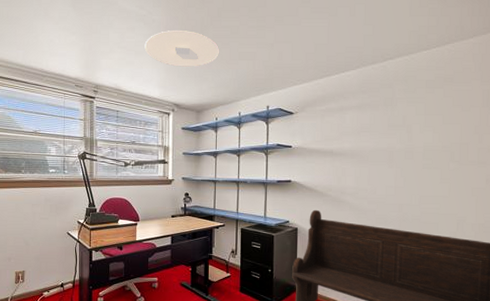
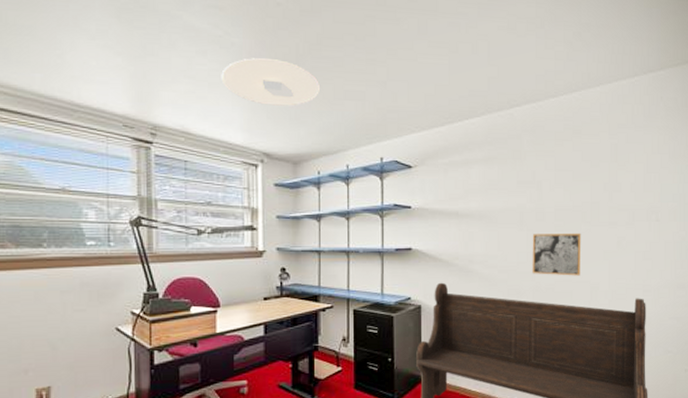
wall art: none [400,170,450,209] -> present [532,233,582,276]

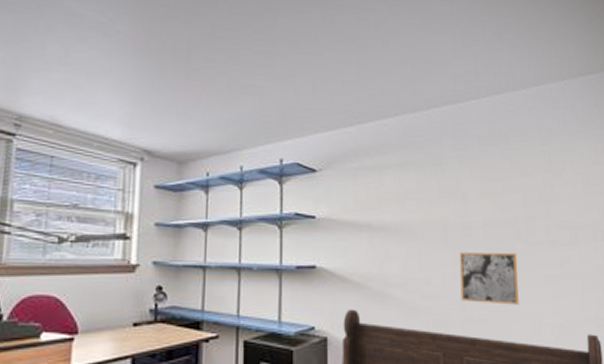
ceiling light: present [221,58,321,106] -> none [101,46,214,100]

